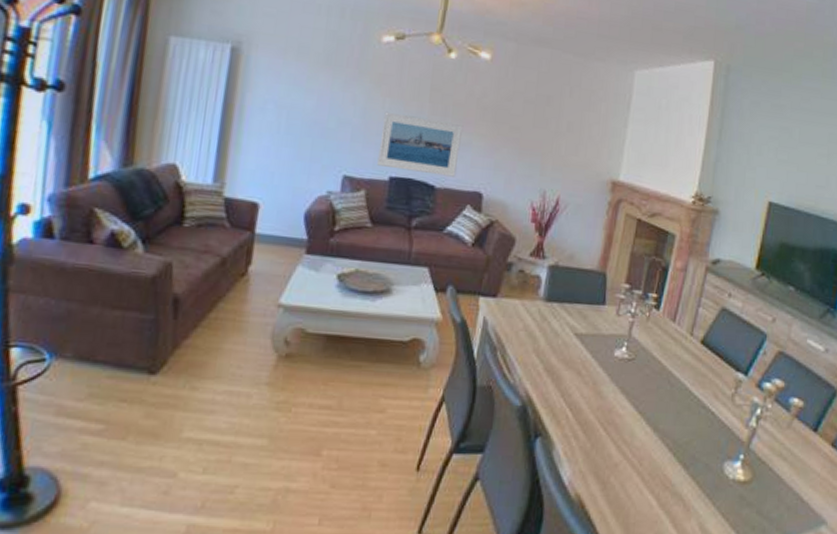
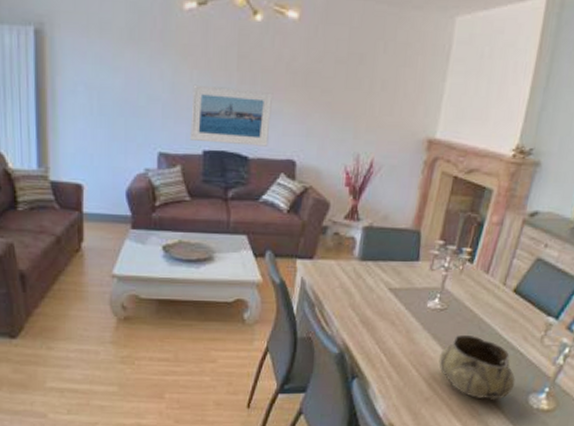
decorative bowl: none [628,388,708,468] -> present [438,334,515,400]

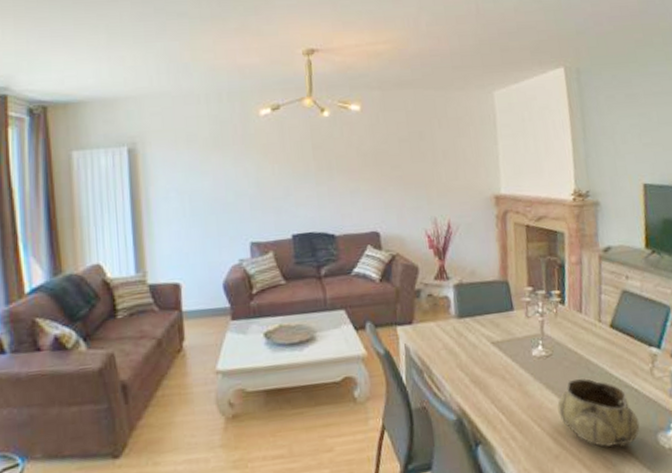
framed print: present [190,84,274,147] -> none [276,174,352,227]

